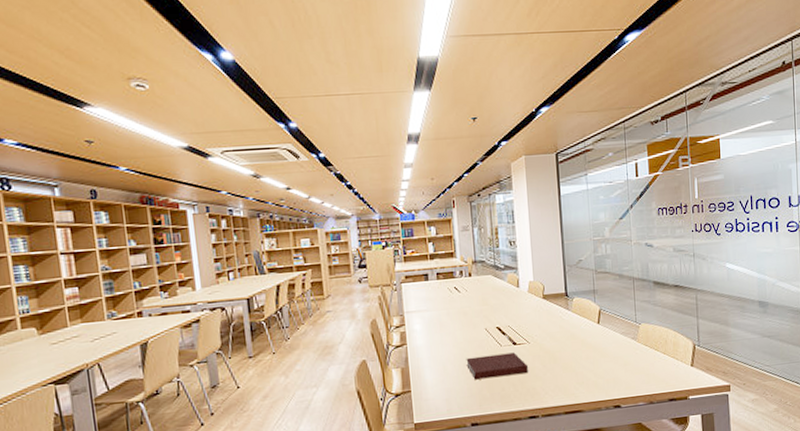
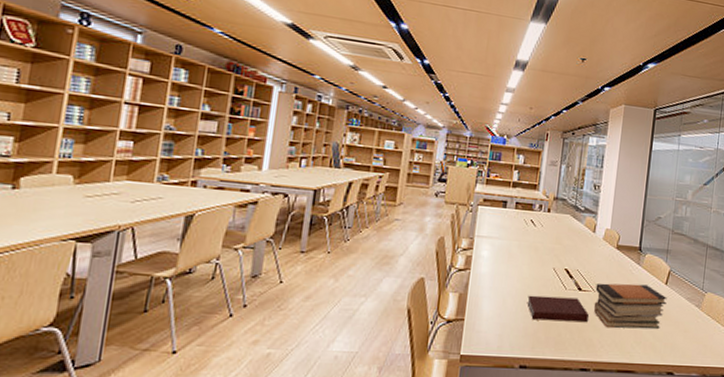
book stack: none [529,327,602,375] -> present [593,283,667,329]

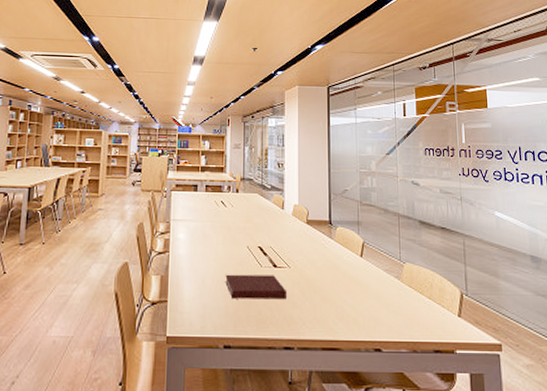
book stack: present [593,283,667,329] -> none [290,258,364,305]

